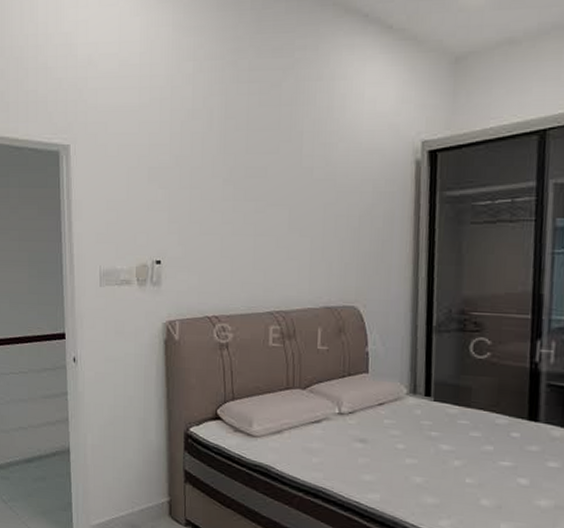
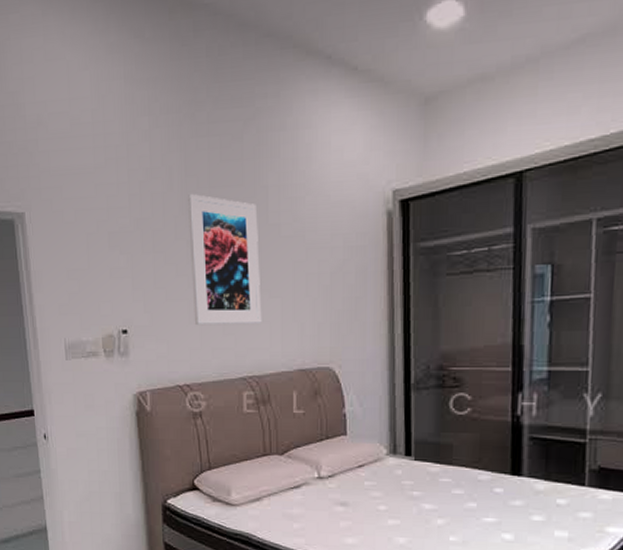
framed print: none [225,134,292,262] -> present [187,193,262,326]

